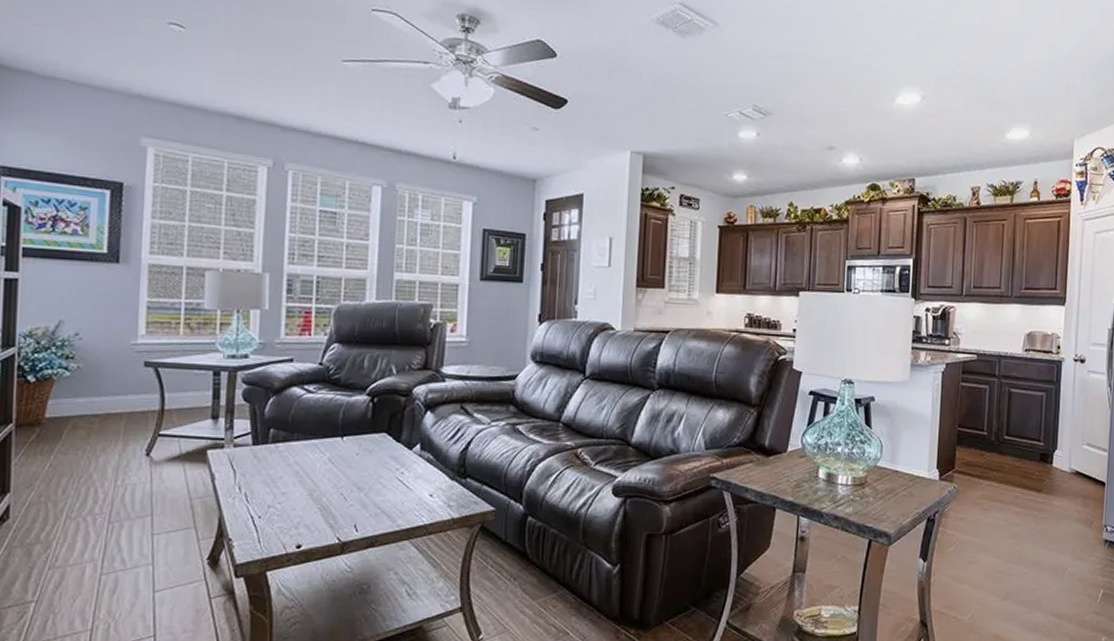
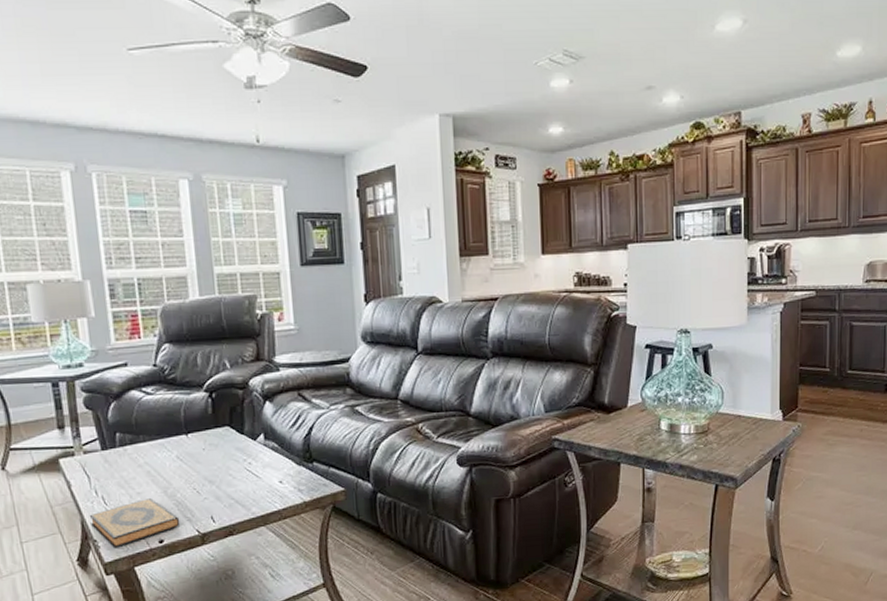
hardback book: none [227,500,322,550] -> present [89,498,180,549]

